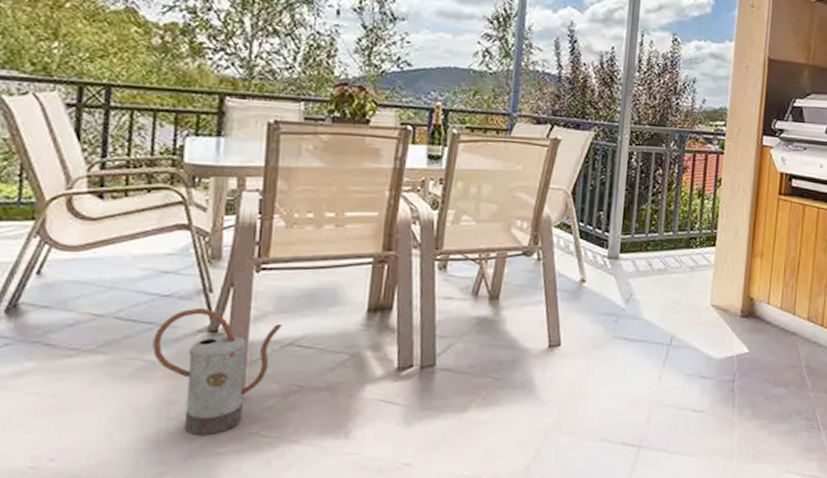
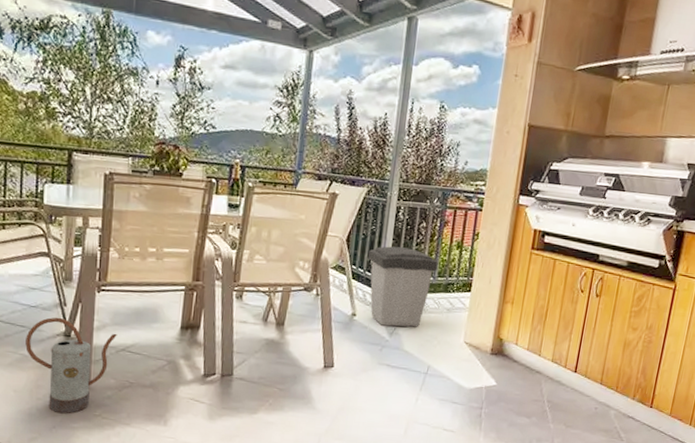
trash can: none [598,198,678,292] -> present [368,246,438,327]

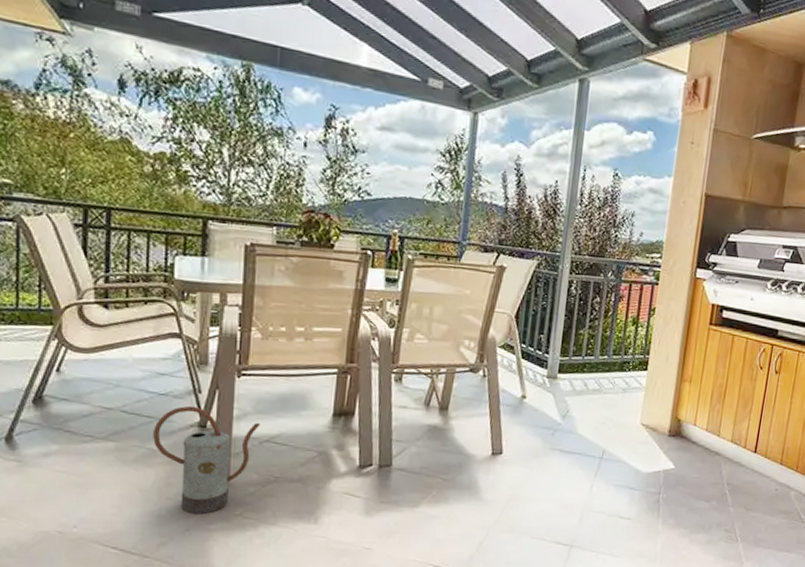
trash can: present [368,246,438,327] -> none [539,323,613,409]

